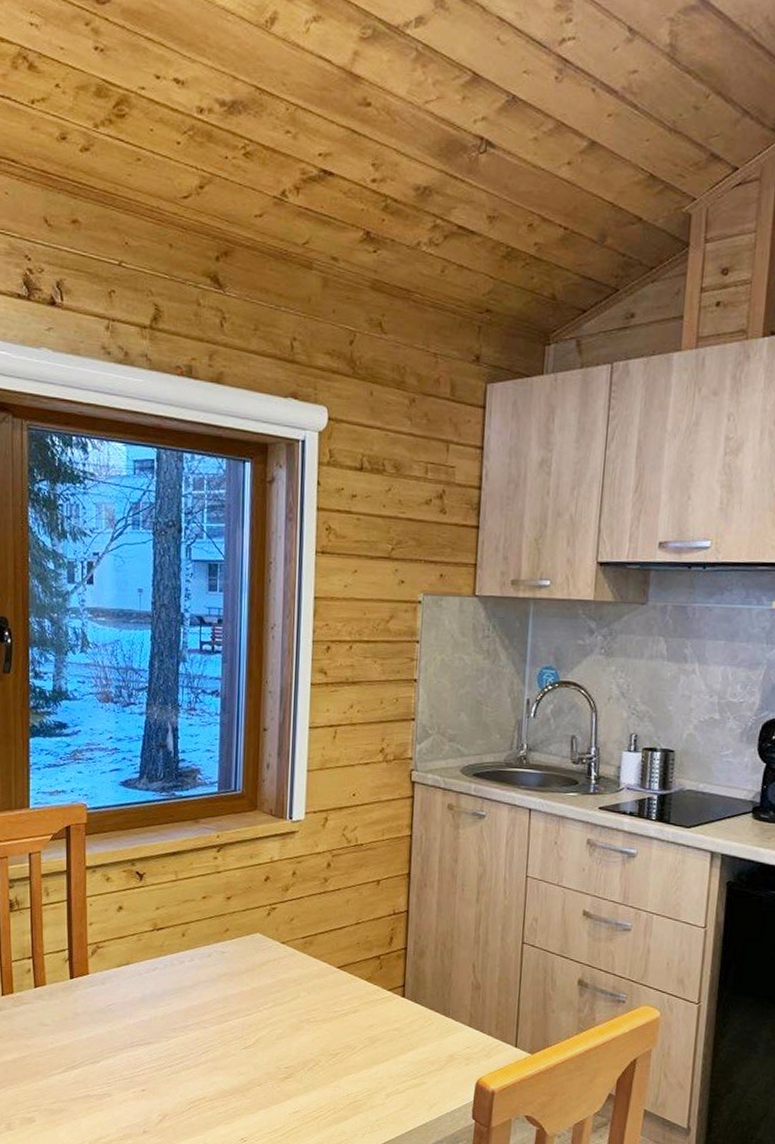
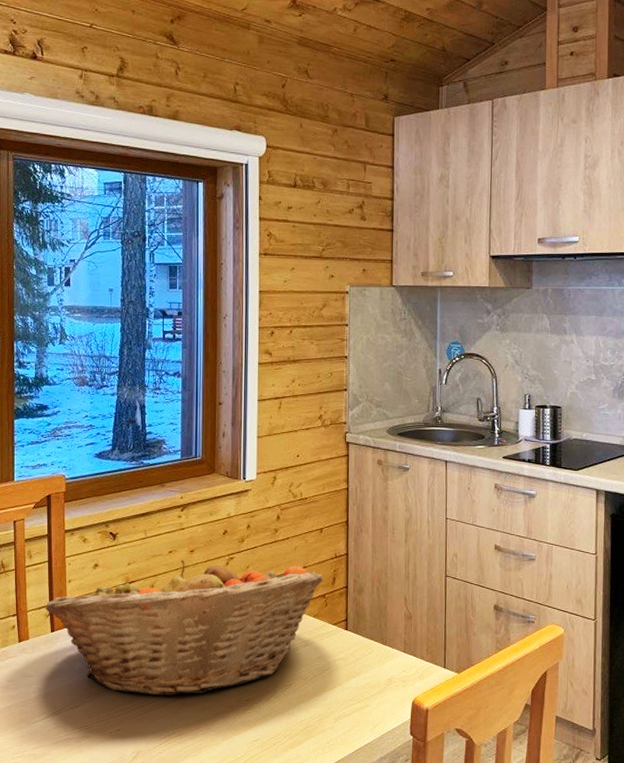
fruit basket: none [64,907,378,1057] -> present [45,560,323,696]

